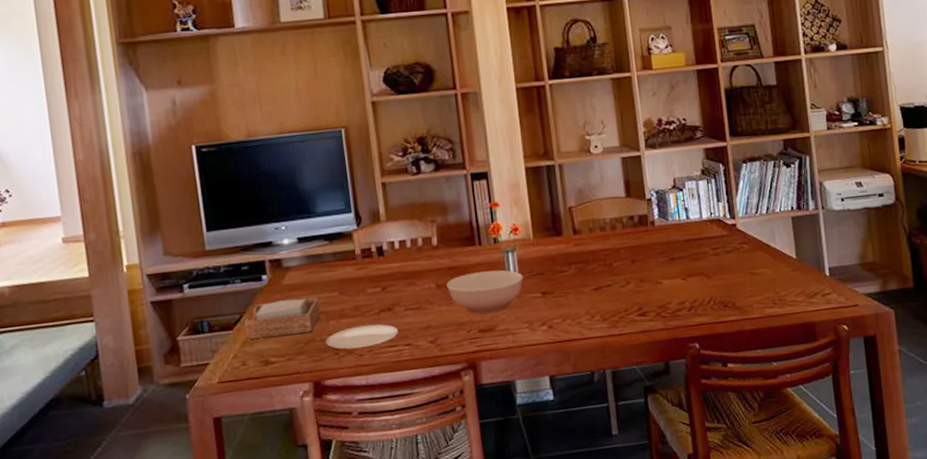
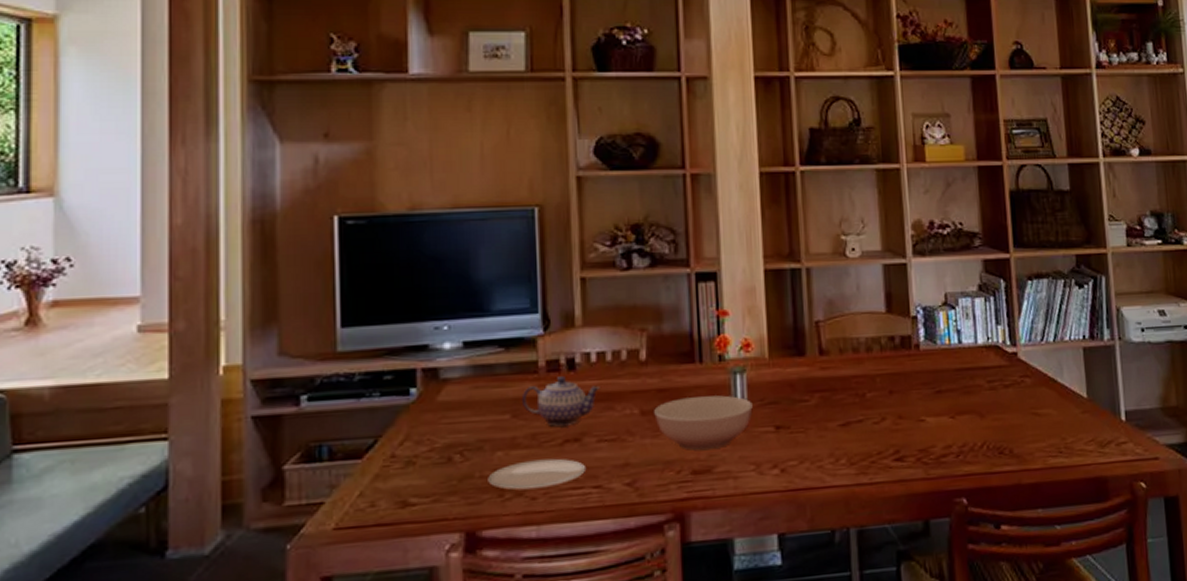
napkin holder: present [244,297,320,340] -> none [379,420,485,472]
teapot: none [345,261,404,300] -> present [521,376,600,426]

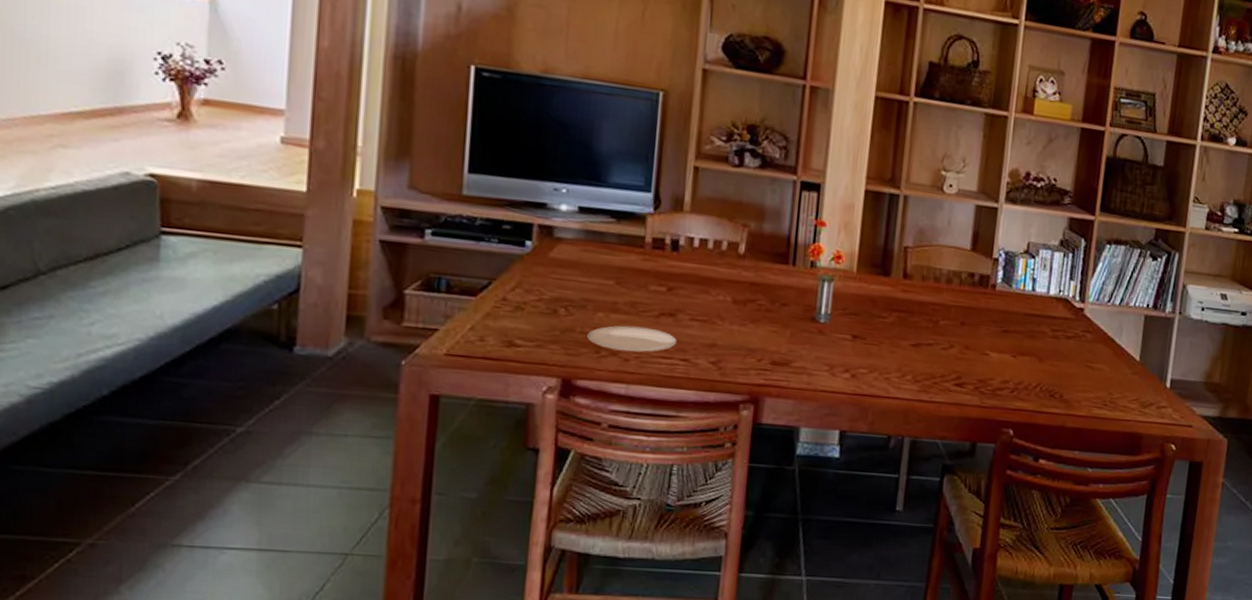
teapot: present [521,376,600,426] -> none [626,254,699,301]
bowl: present [654,395,753,450] -> none [744,294,835,346]

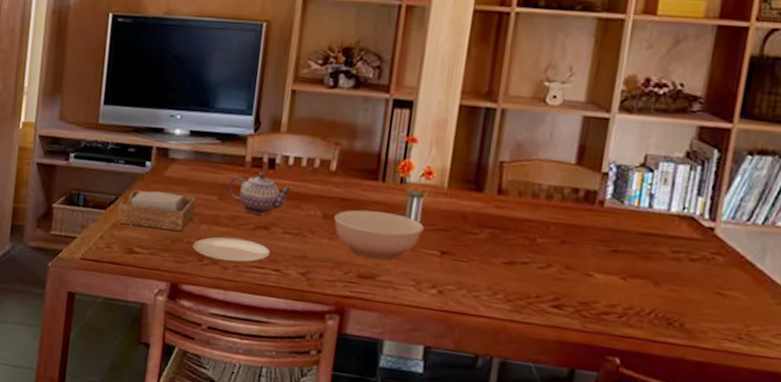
napkin holder: none [491,273,590,320] -> present [116,190,196,231]
teapot: none [626,254,699,301] -> present [227,172,293,215]
bowl: none [744,294,835,346] -> present [334,209,424,260]

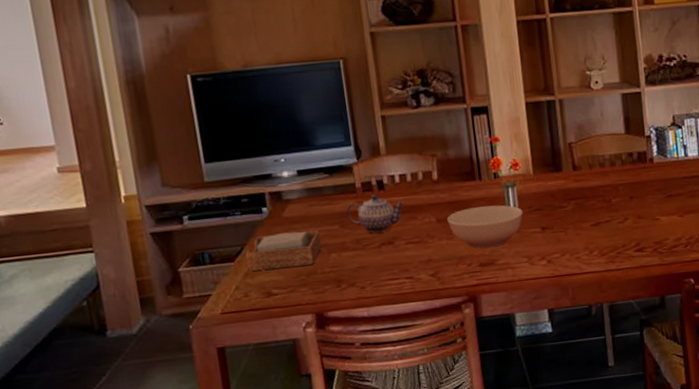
plate: present [193,237,271,263] -> none [327,257,400,282]

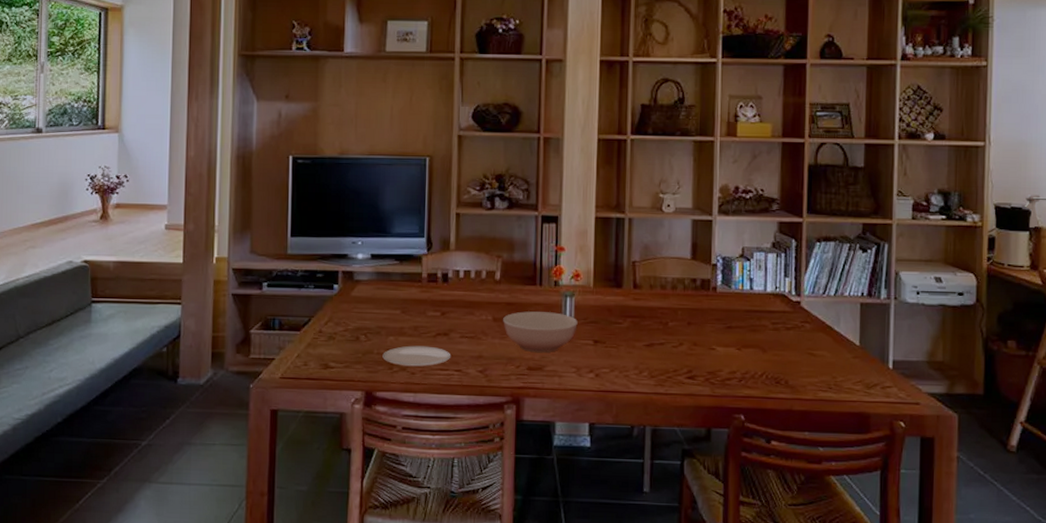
napkin holder: present [245,230,322,271] -> none [311,310,382,344]
plate: none [327,257,400,282] -> present [382,345,451,367]
teapot: present [345,194,405,233] -> none [409,286,465,323]

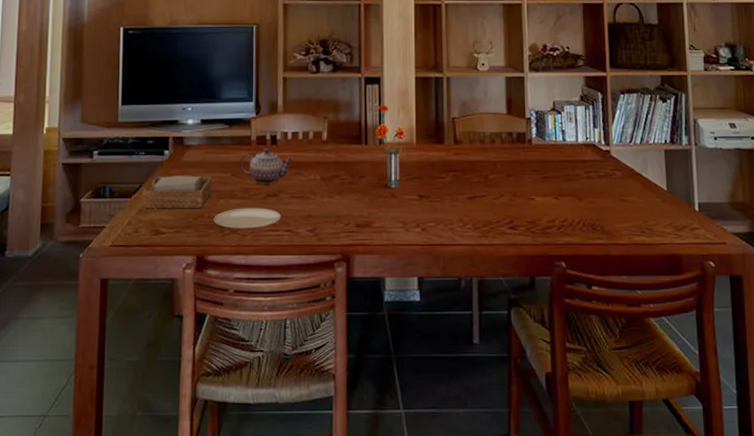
napkin holder: none [311,310,382,344] -> present [142,175,213,208]
teapot: none [409,286,465,323] -> present [238,148,293,184]
bowl: present [503,311,578,352] -> none [331,169,403,209]

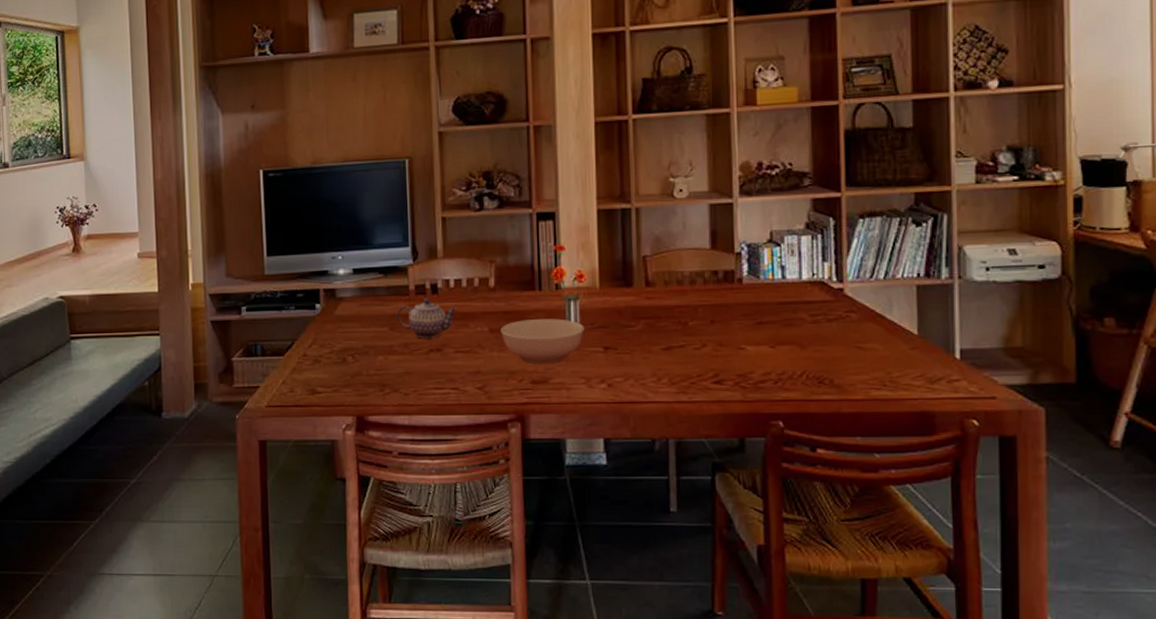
napkin holder: present [142,175,213,208] -> none [295,330,370,367]
plate: present [213,207,282,229] -> none [372,364,447,387]
bowl: none [331,169,403,209] -> present [501,319,584,364]

